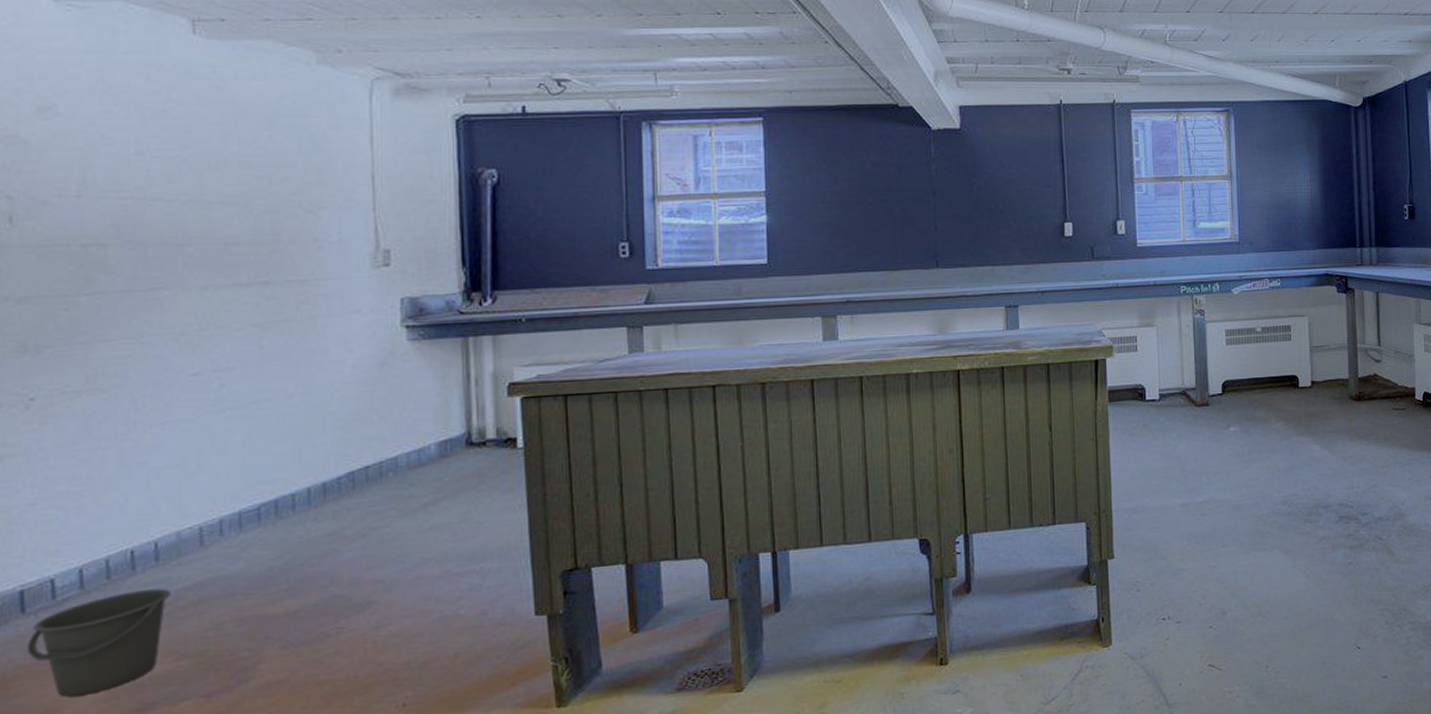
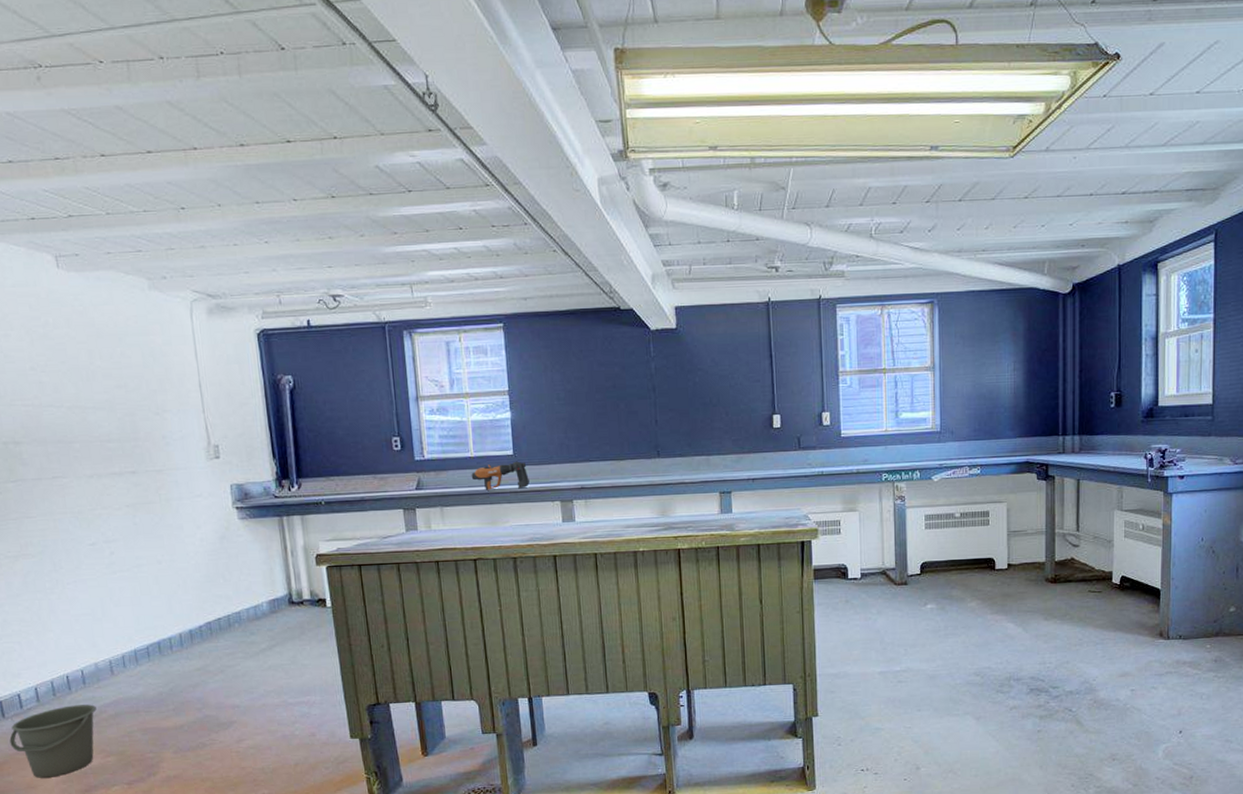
power tool: none [715,271,785,305] -> present [471,461,530,490]

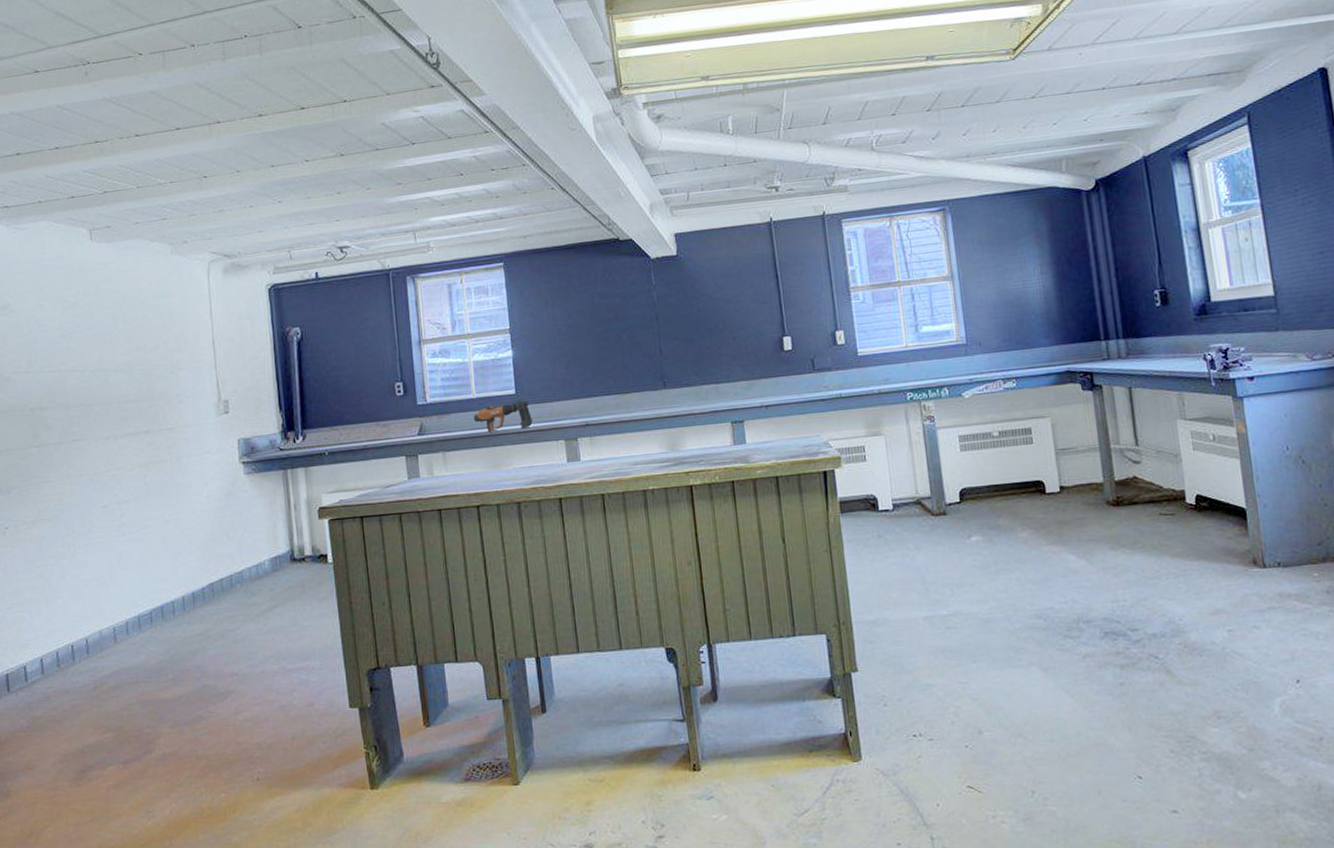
bucket: present [9,704,97,778] -> none [12,675,98,758]

